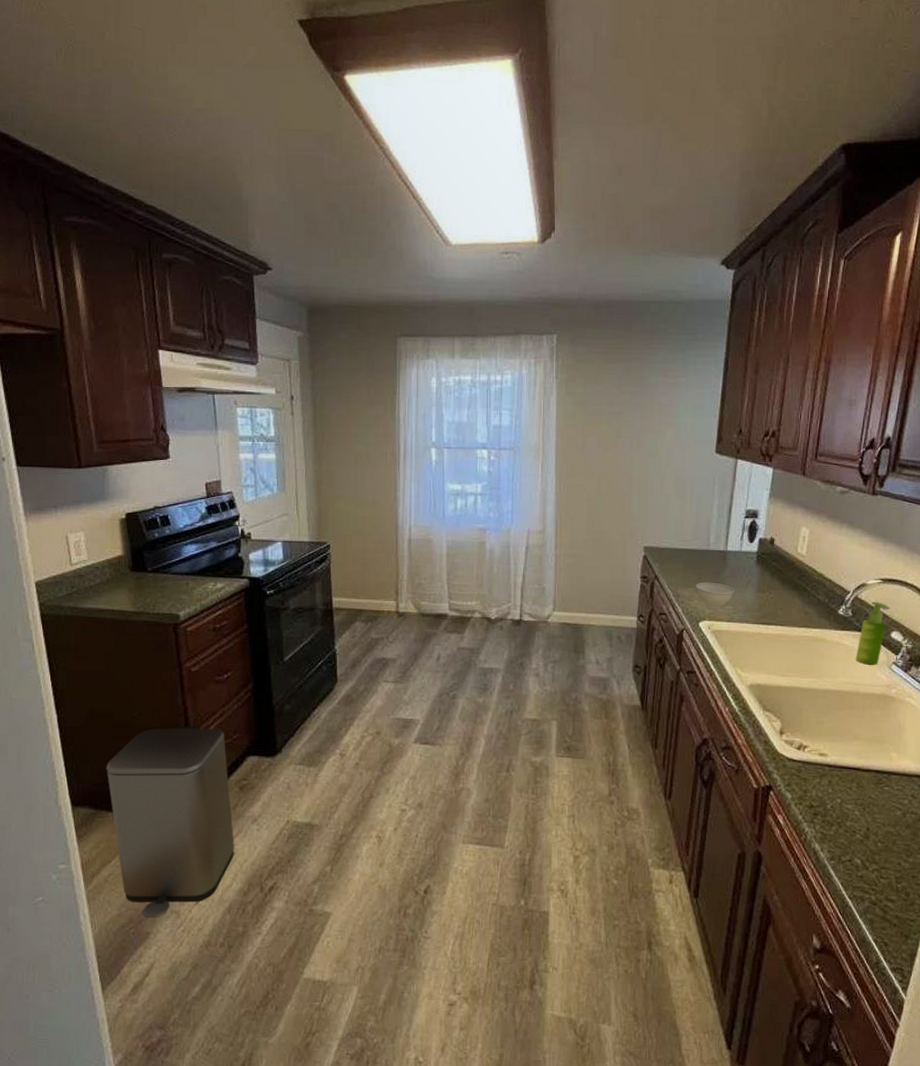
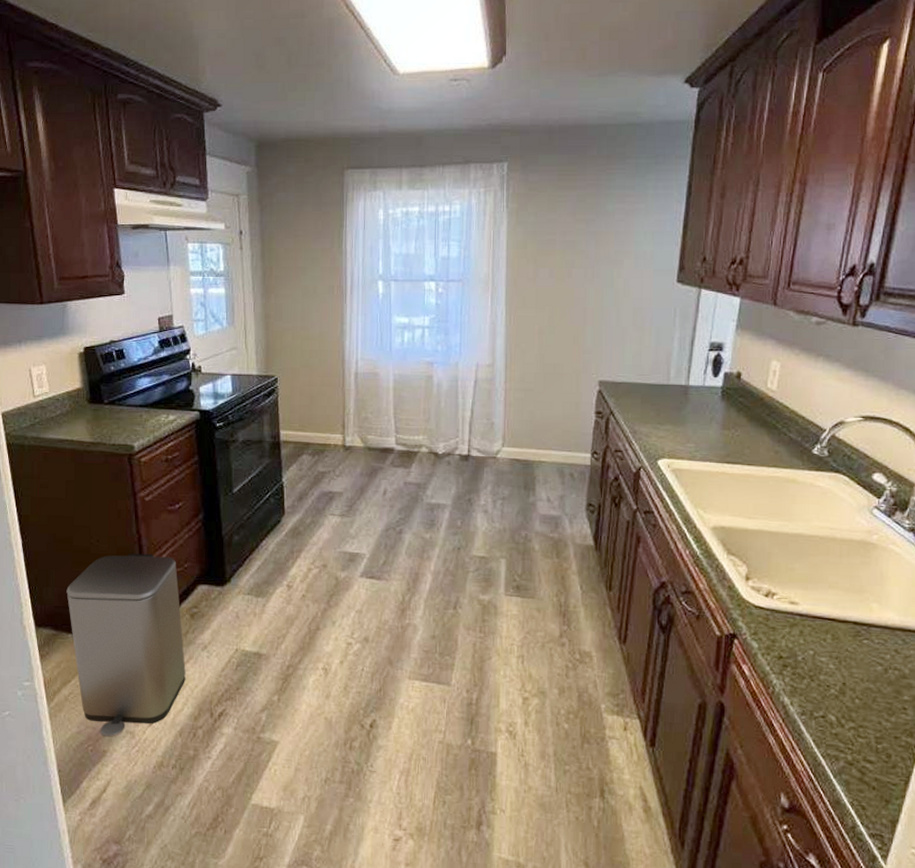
bowl: present [695,582,735,610] -> none [654,418,697,447]
soap dispenser: present [855,602,891,665] -> none [831,441,872,509]

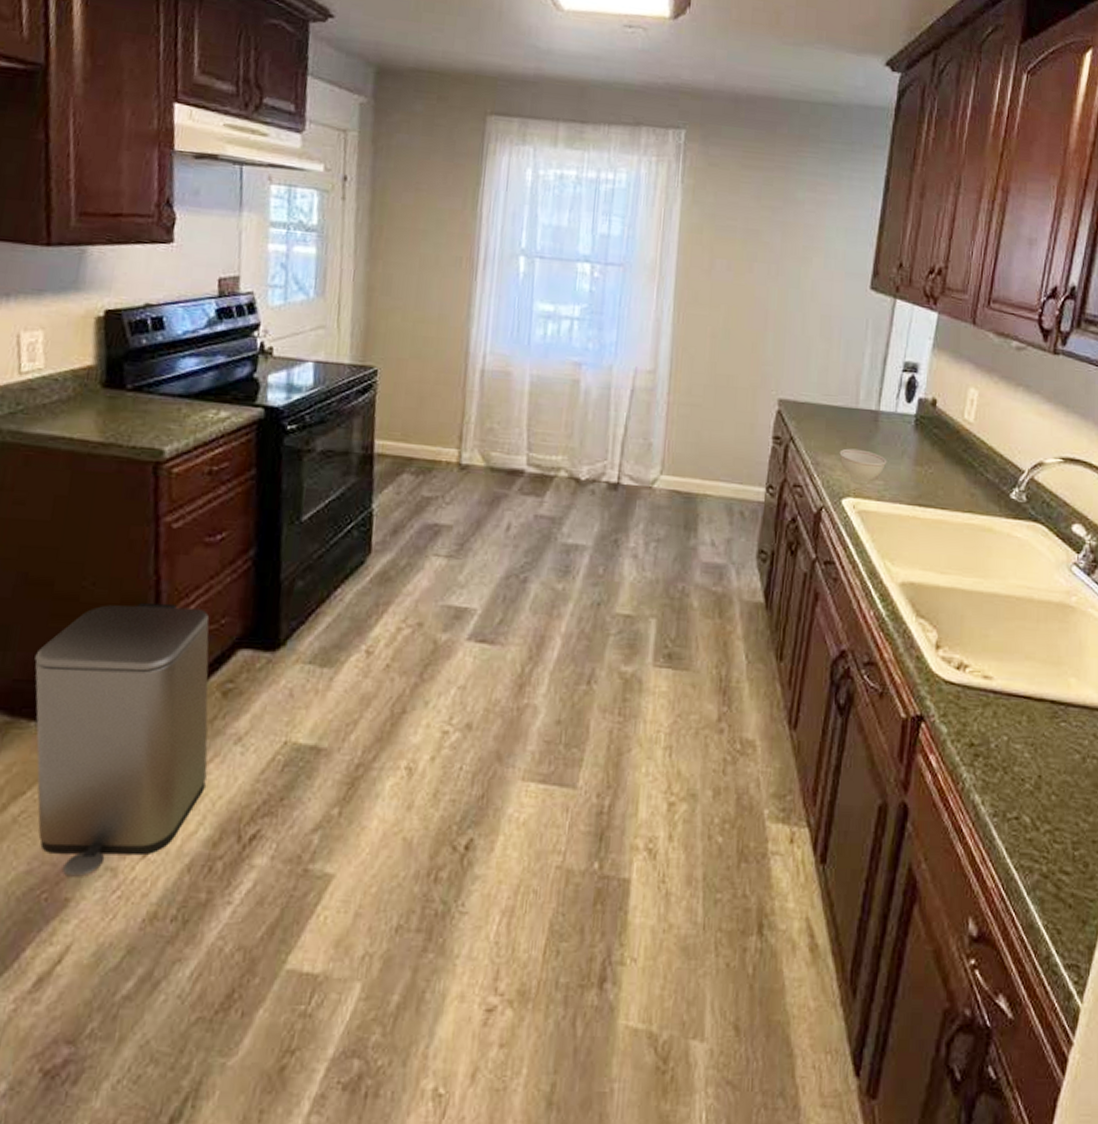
bowl: none [654,418,697,447] -> present [839,448,887,485]

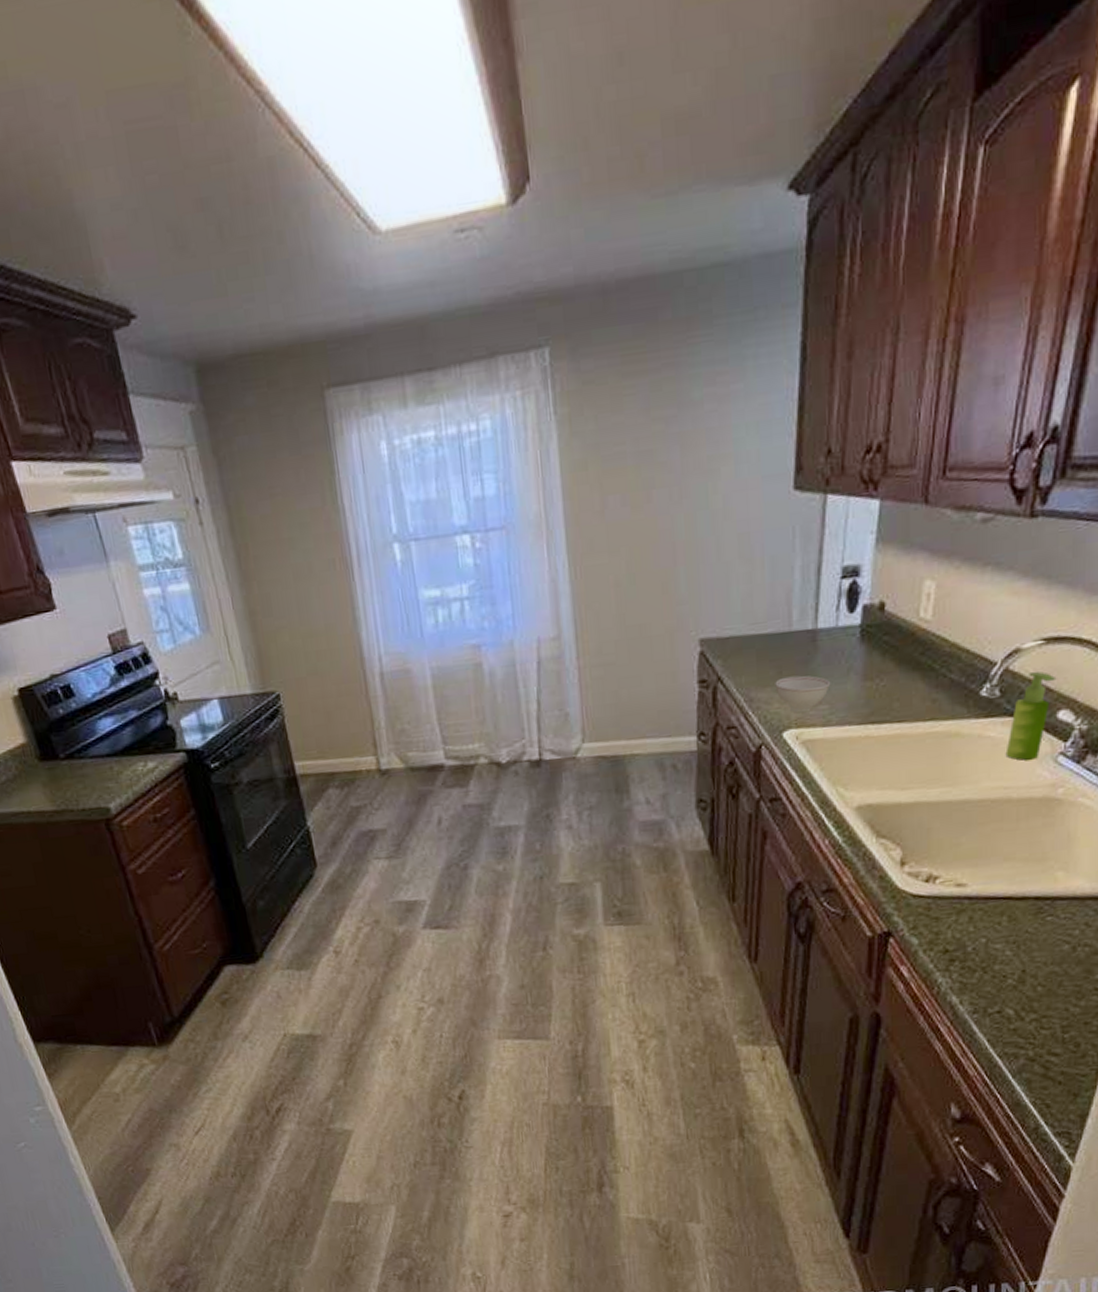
pedal bin: present [34,602,210,877] -> none [62,937,229,1154]
soap dispenser: none [1029,486,1072,565] -> present [1005,671,1057,761]

